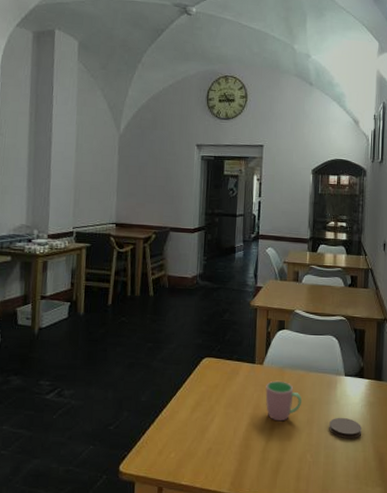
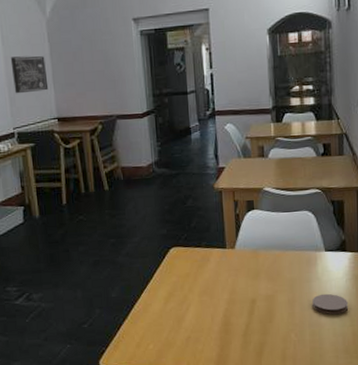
wall art: none [80,163,113,197] -> present [10,55,49,94]
cup: present [265,380,302,422] -> none [240,263,281,304]

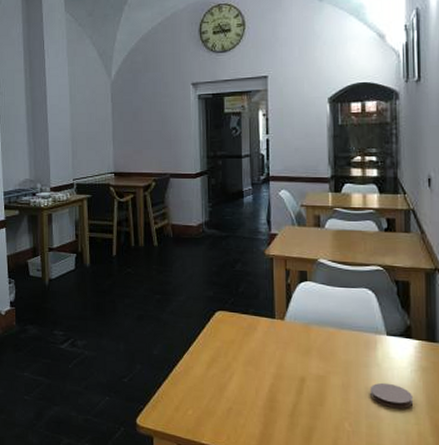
wall art: present [10,55,49,94] -> none [76,114,108,148]

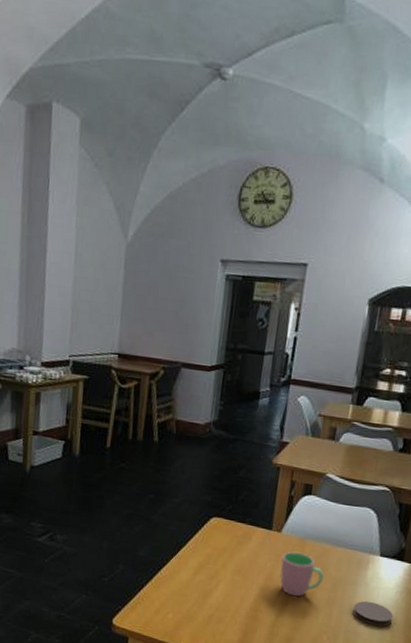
cup: none [289,338,335,384] -> present [280,551,325,597]

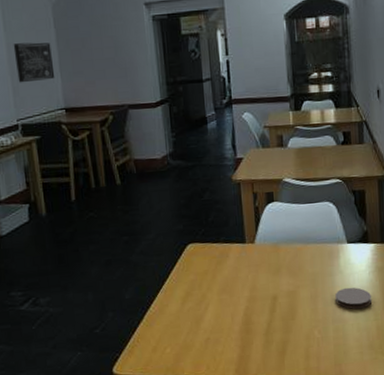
wall art: none [78,278,117,322] -> present [13,42,55,83]
cup: present [280,551,325,597] -> none [260,257,303,301]

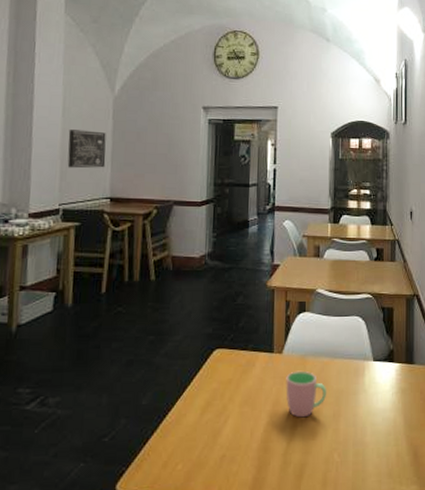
cup: none [260,257,303,301] -> present [286,370,327,418]
coaster: present [335,287,371,310] -> none [358,408,393,433]

